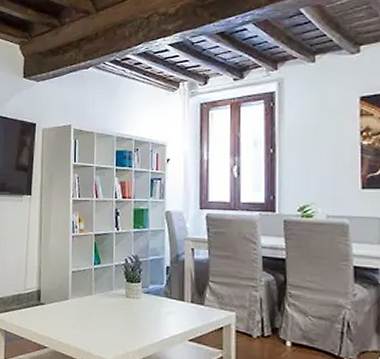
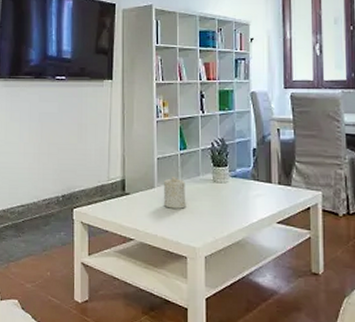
candle: none [77,289,99,321] -> present [164,175,186,209]

